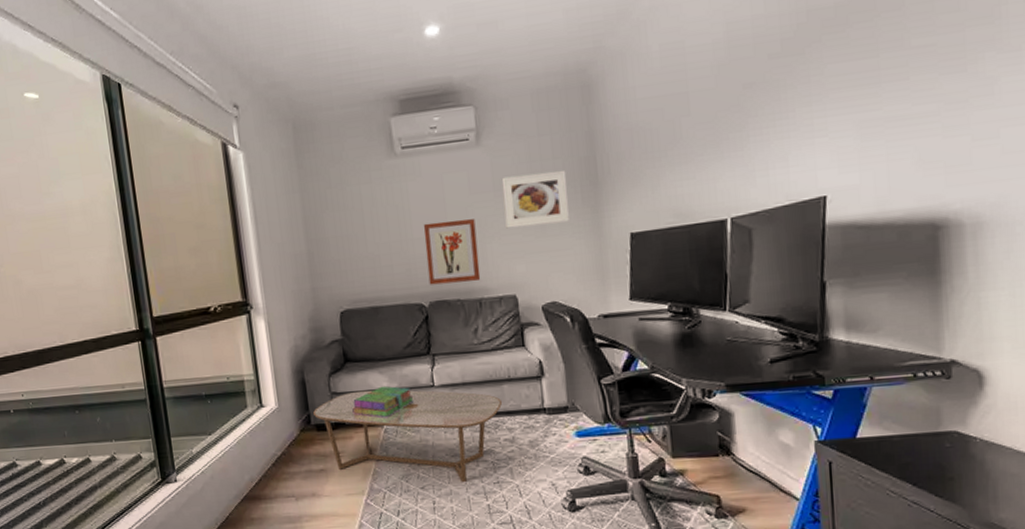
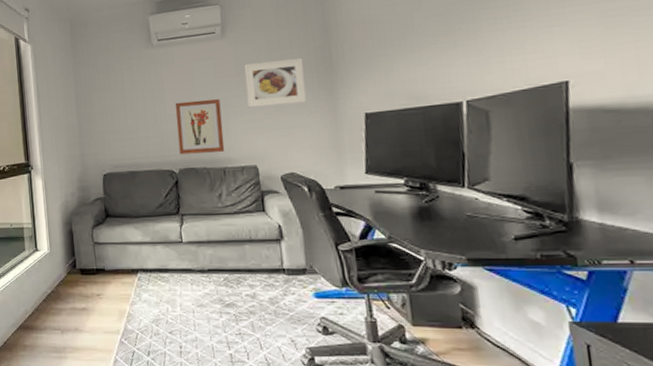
coffee table: present [313,390,502,483] -> none [78,242,244,332]
stack of books: present [352,386,414,418] -> none [111,239,165,268]

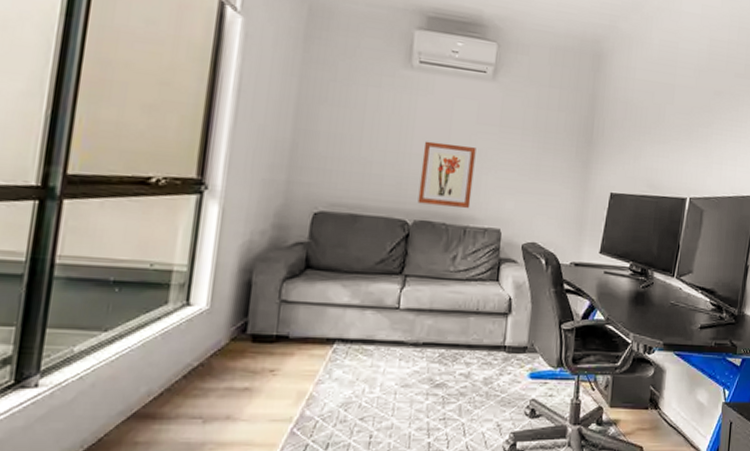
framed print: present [244,57,306,108] -> none [504,116,567,170]

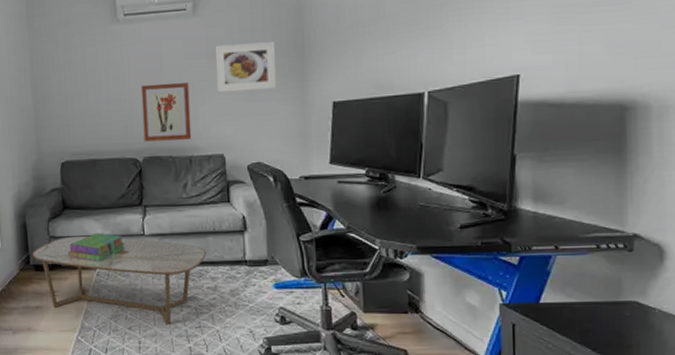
coffee table: none [252,302,465,417] -> present [33,235,206,326]
stack of books: none [301,300,375,337] -> present [68,232,126,262]
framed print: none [504,116,567,170] -> present [215,40,277,93]

